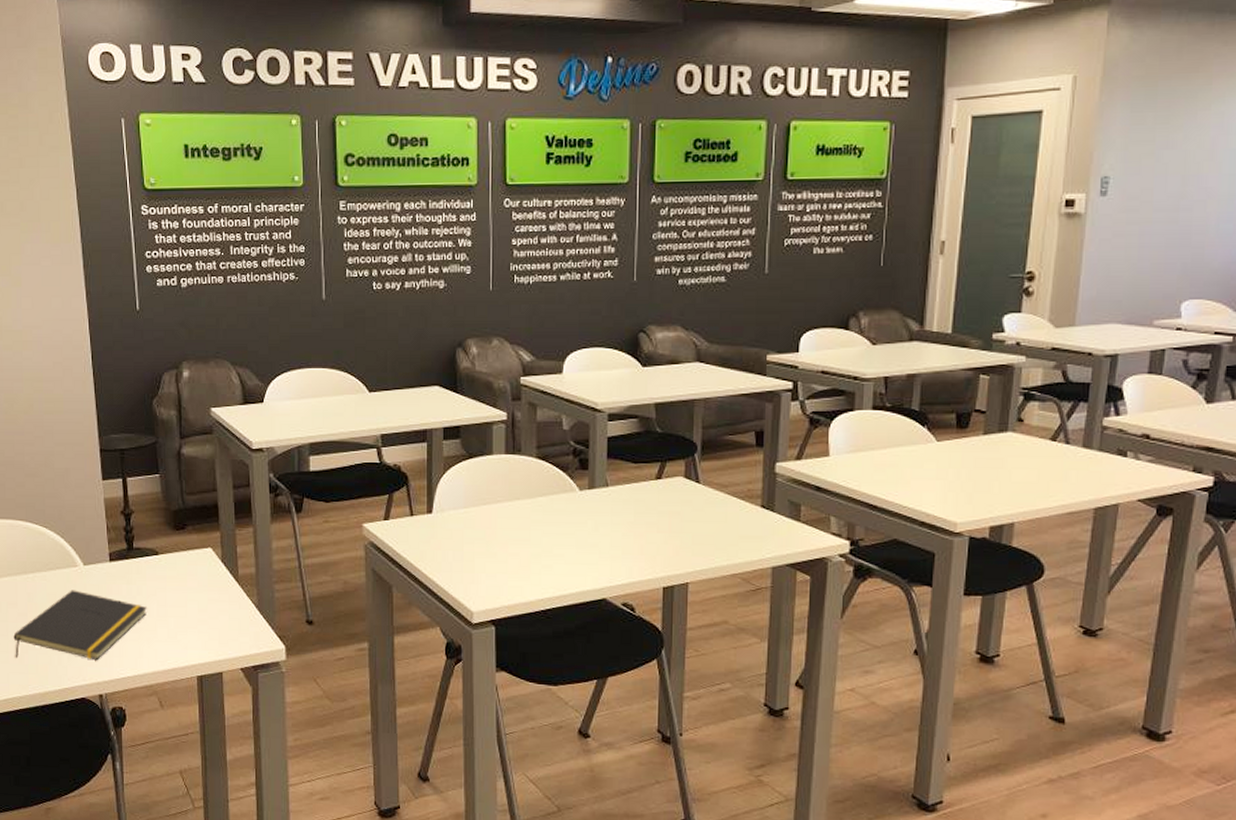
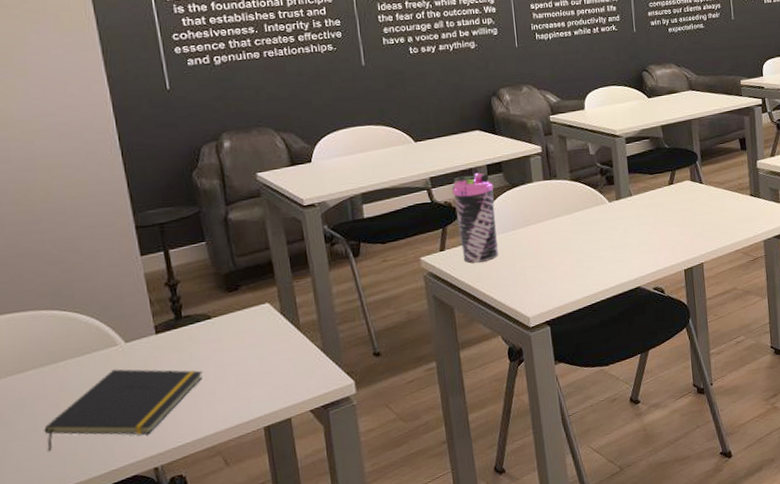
water bottle: none [403,436,449,539] -> present [452,172,498,264]

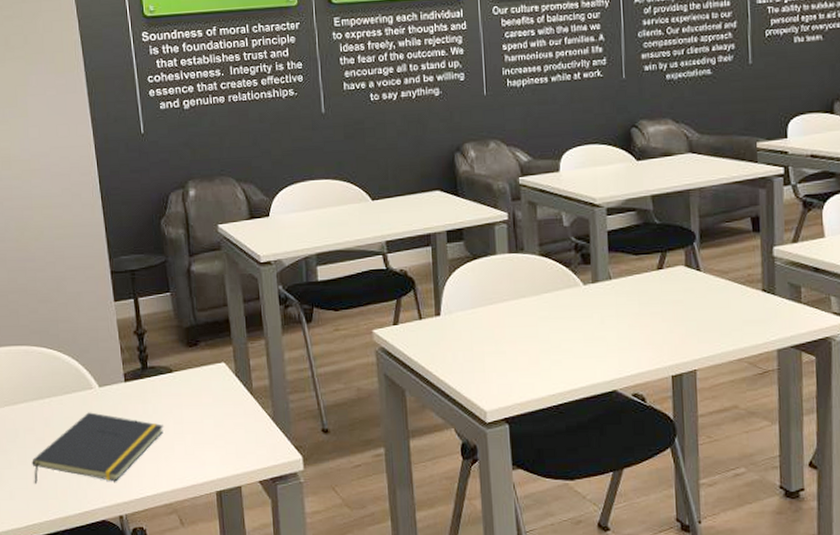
water bottle: present [452,172,498,264] -> none [409,239,455,342]

